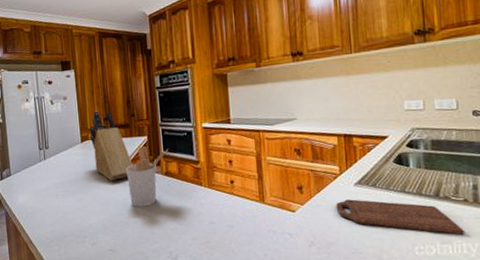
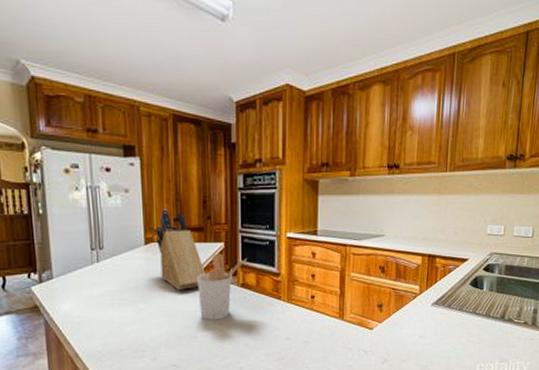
cutting board: present [336,199,464,235] -> none [412,319,520,354]

